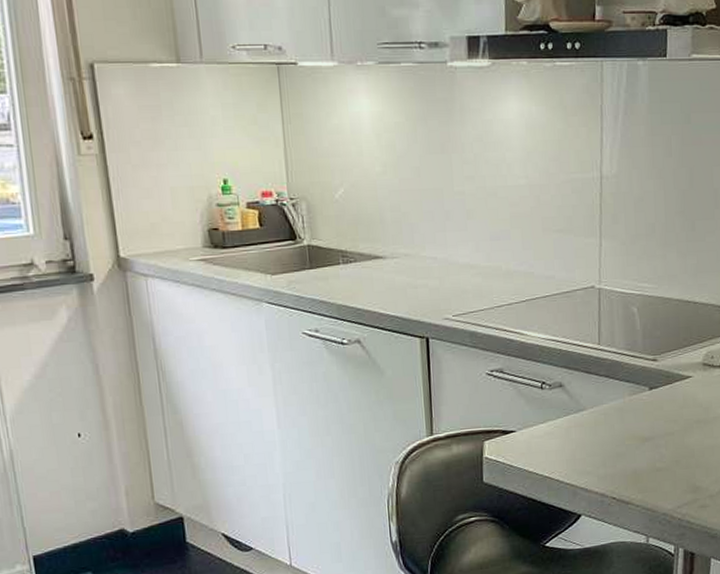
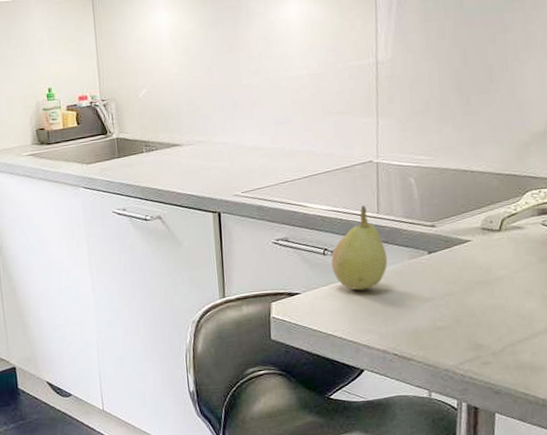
fruit: none [549,334,608,429] -> present [331,204,388,291]

